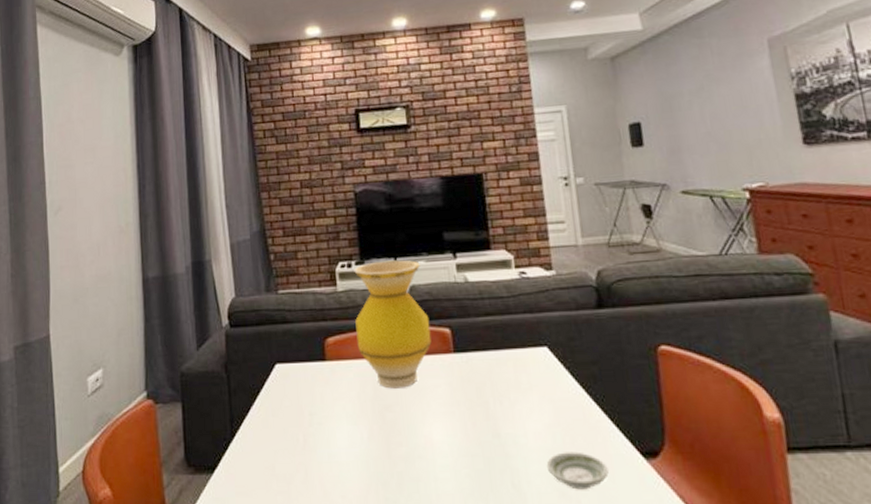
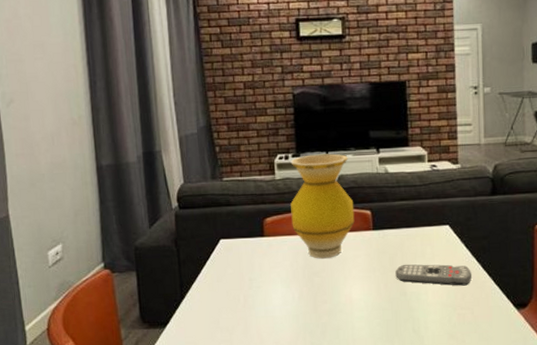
remote control: none [484,396,582,426] -> present [395,264,471,286]
saucer: present [546,452,608,490] -> none [441,305,488,333]

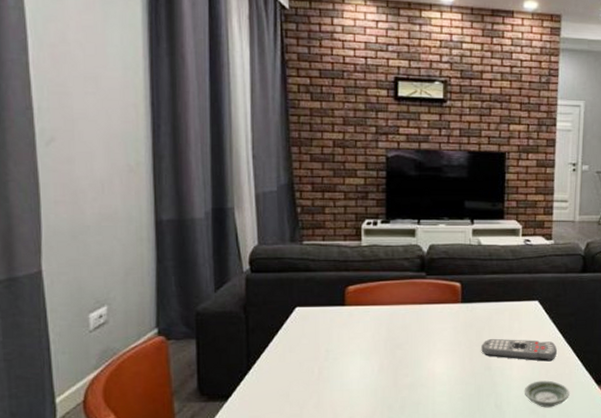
vase: present [290,153,355,259] -> none [376,222,444,331]
saucer: none [441,305,488,333] -> present [524,380,570,408]

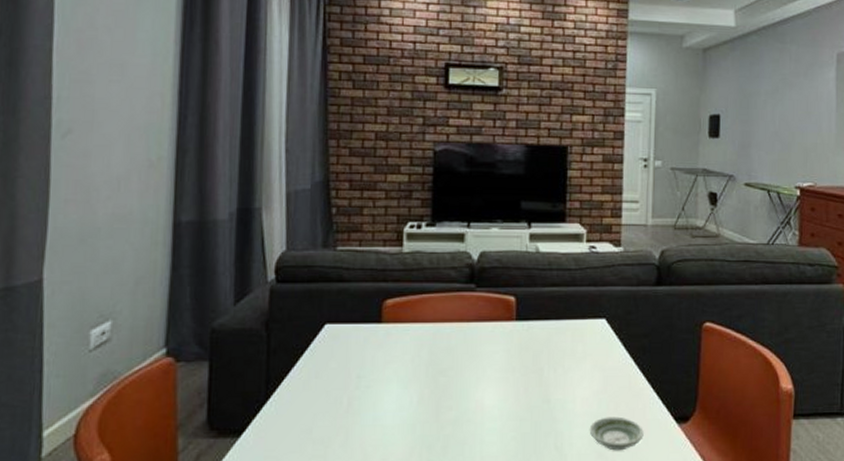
remote control: present [481,338,557,362] -> none [539,364,628,393]

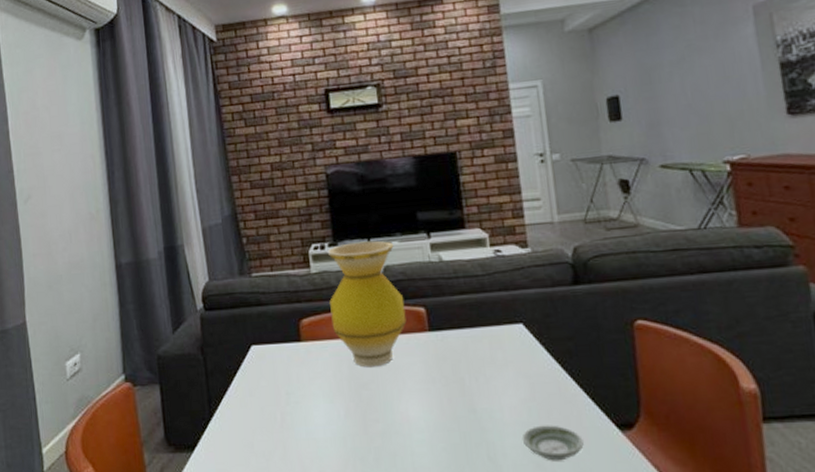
vase: none [418,225,496,353] -> present [327,240,407,367]

